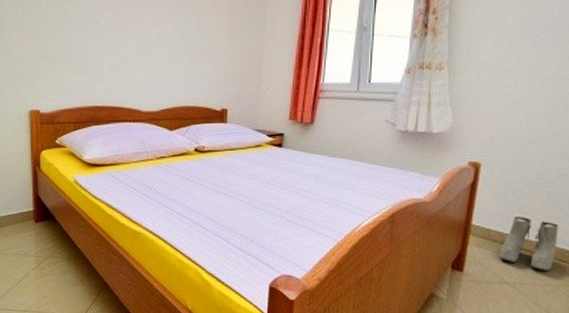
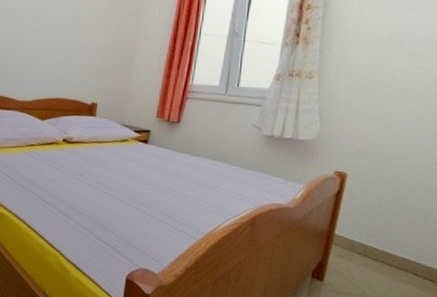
boots: present [499,217,559,271] -> none [362,230,427,288]

